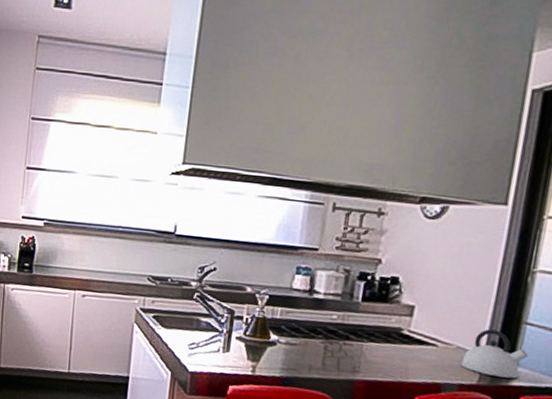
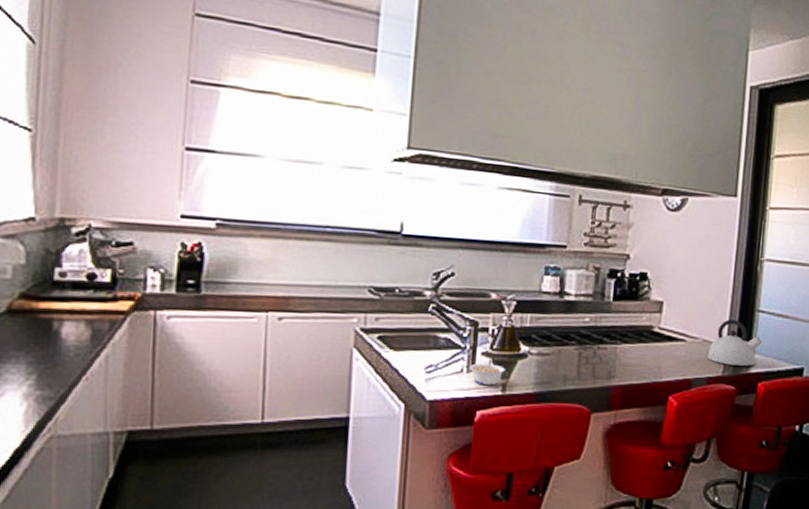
legume: none [225,343,256,366] -> present [469,359,505,386]

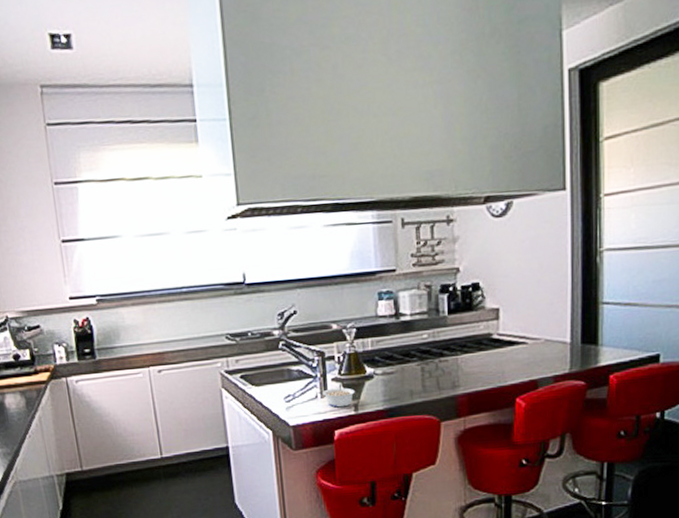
kettle: present [706,319,762,366] -> none [551,315,610,362]

